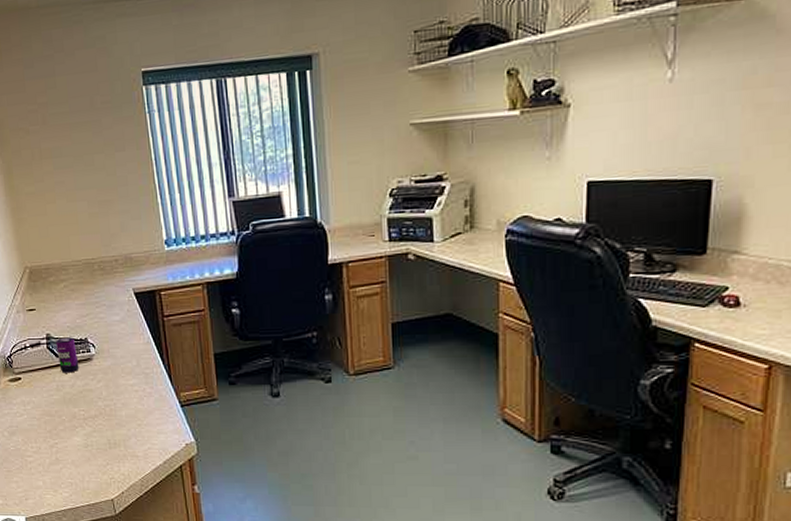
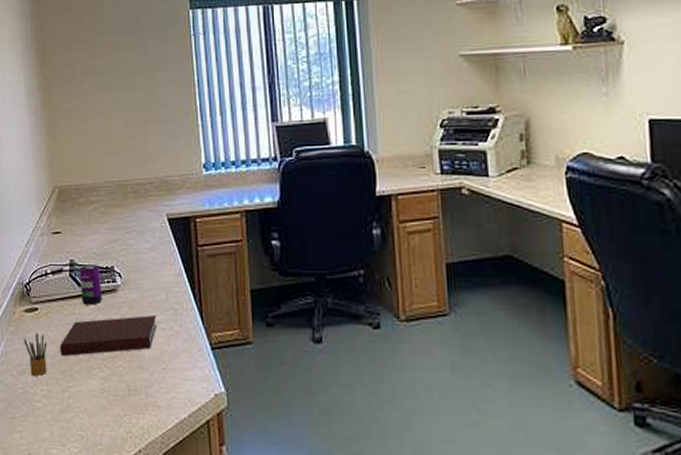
pencil box: none [11,398,35,437] -> present [24,332,47,377]
notebook: none [44,380,131,417] -> present [59,315,157,356]

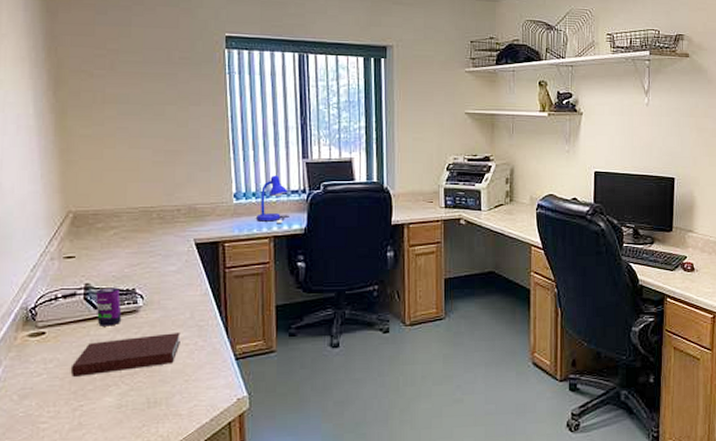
pencil box: present [24,332,47,377] -> none [27,356,56,400]
desk lamp: none [225,142,261,196] -> present [255,175,289,223]

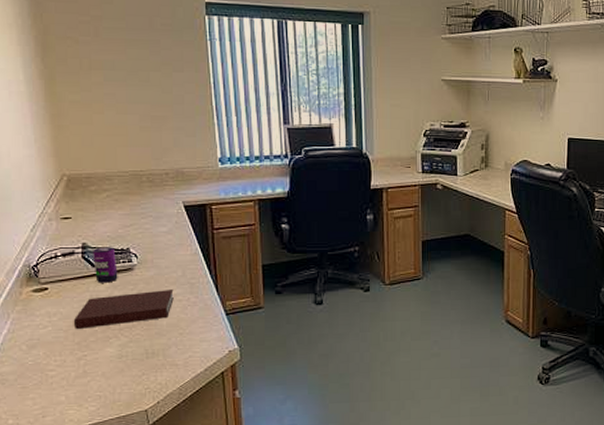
desk lamp: present [255,175,289,223] -> none [240,141,273,187]

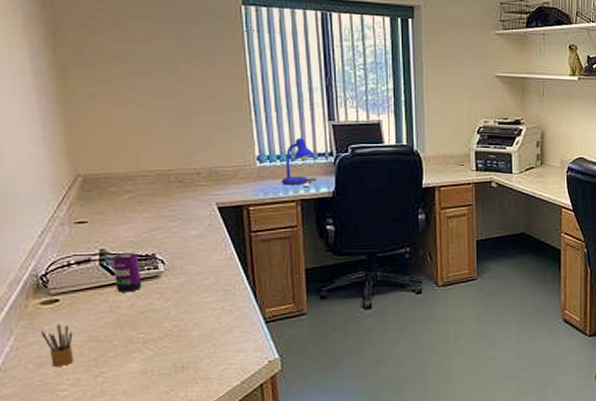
pencil box: none [33,309,60,350] -> present [41,323,74,368]
notebook: present [73,290,174,329] -> none [89,297,206,344]
desk lamp: none [240,141,273,187] -> present [280,138,316,186]

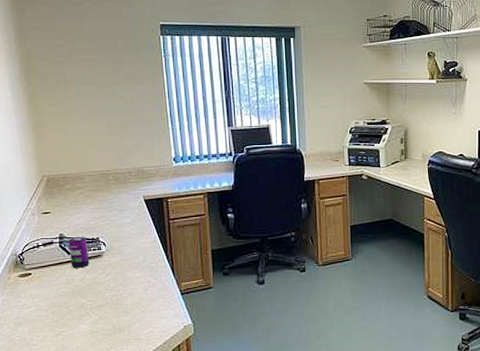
pencil box: present [41,323,74,368] -> none [19,292,42,327]
desk lamp: present [280,138,316,186] -> none [191,142,219,181]

